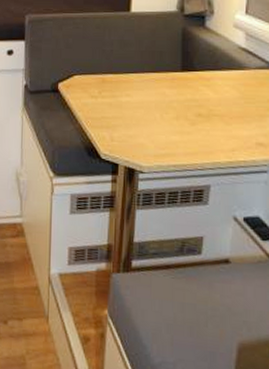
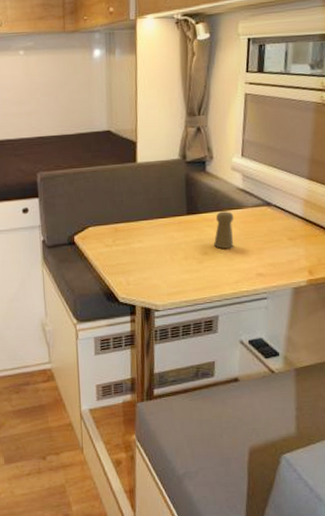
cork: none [210,71,234,112] -> present [214,211,234,249]

